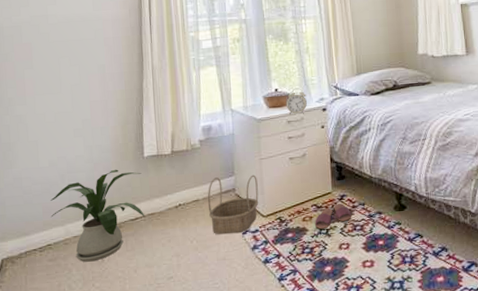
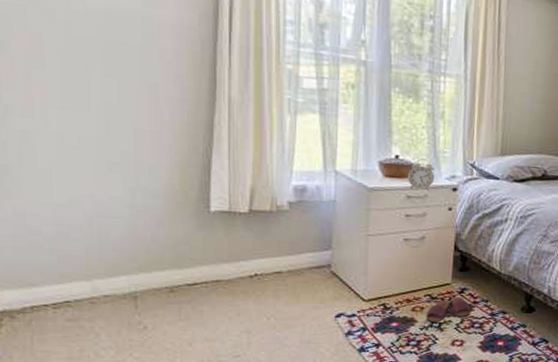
house plant: present [51,169,144,262] -> none [70,221,206,328]
basket: present [207,174,259,235] -> none [293,249,361,316]

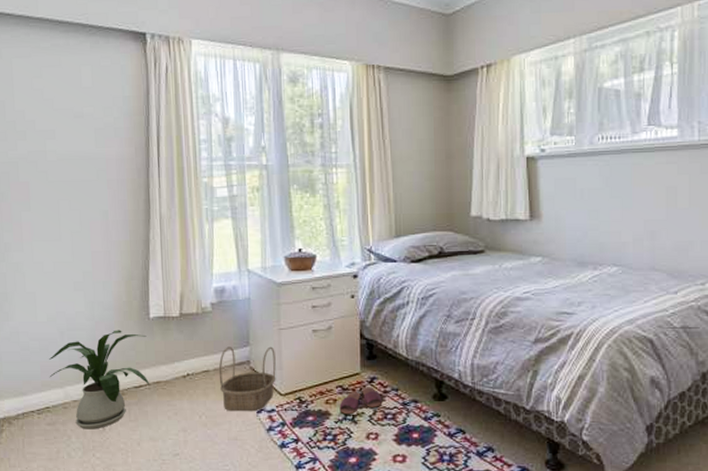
house plant: none [70,221,206,328] -> present [49,330,149,430]
basket: none [293,249,361,316] -> present [218,346,276,412]
alarm clock: present [407,158,435,190] -> none [310,249,336,279]

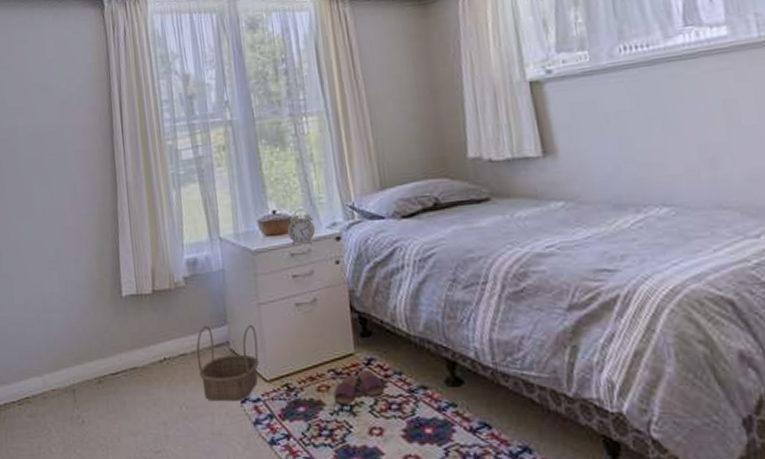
house plant: present [49,330,149,430] -> none [27,310,126,422]
alarm clock: none [310,249,336,279] -> present [287,209,316,245]

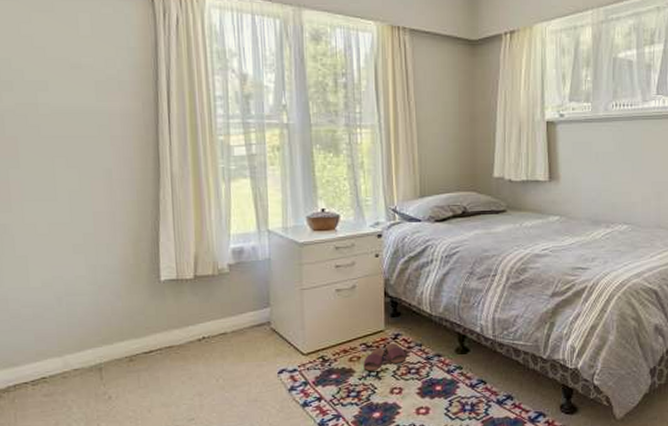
basket: present [196,324,260,402] -> none [237,307,298,373]
alarm clock: present [287,209,316,245] -> none [334,209,360,239]

